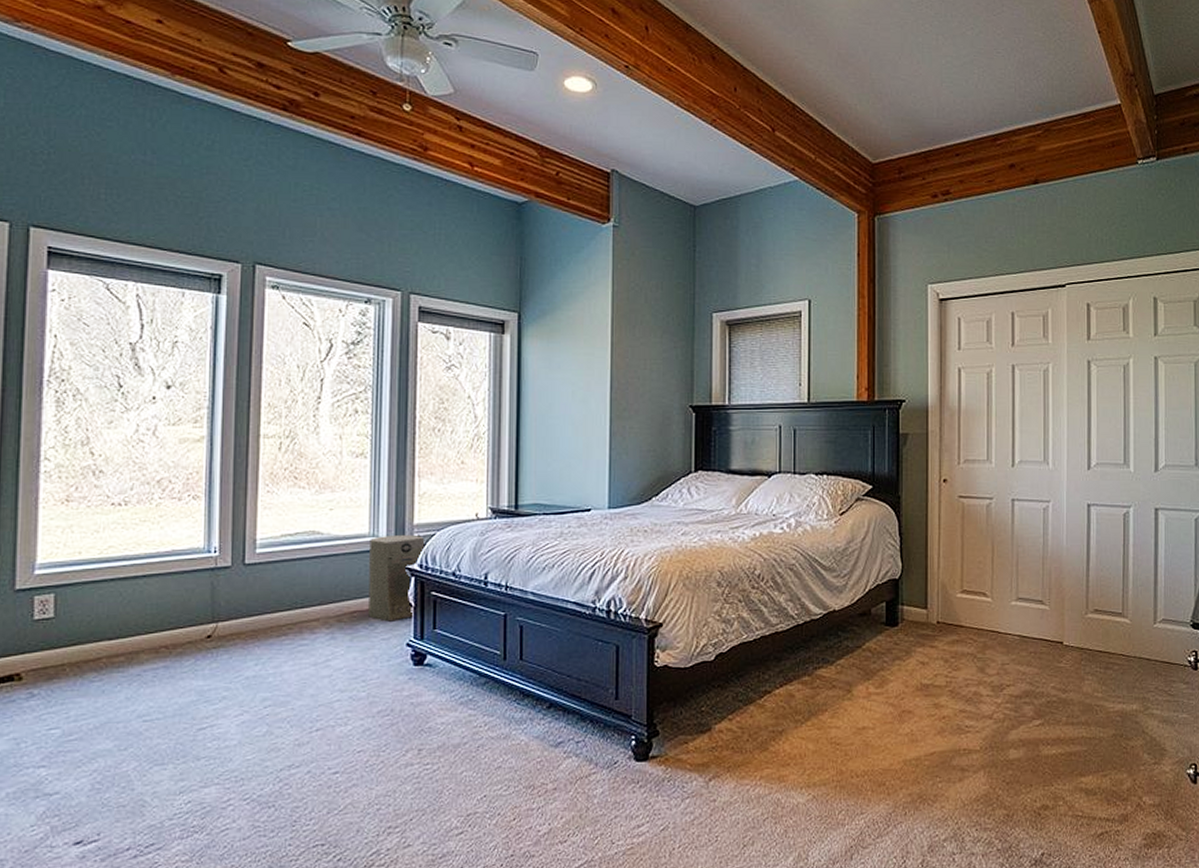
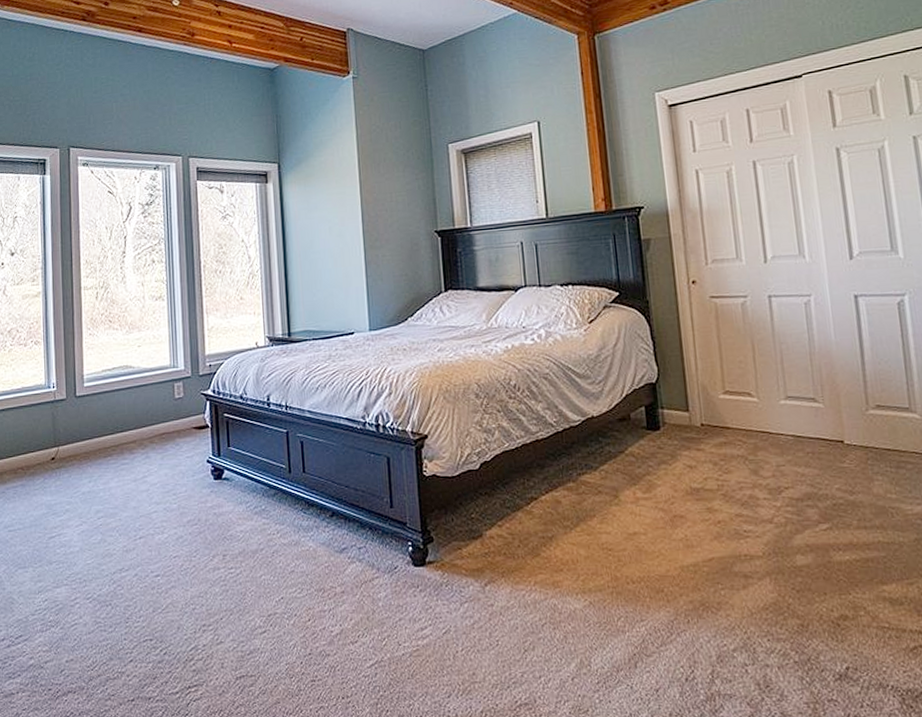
air purifier: present [368,534,425,622] -> none [171,364,216,442]

